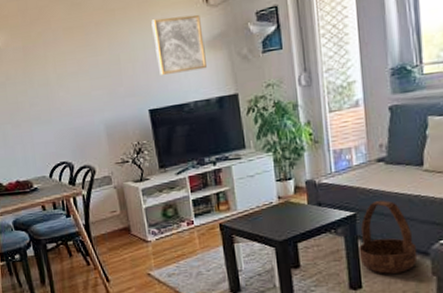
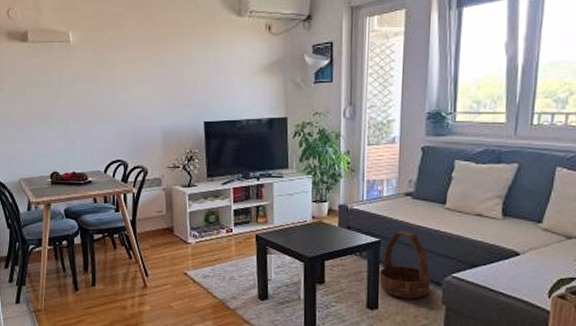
wall art: present [151,14,207,75] -> none [216,39,262,91]

